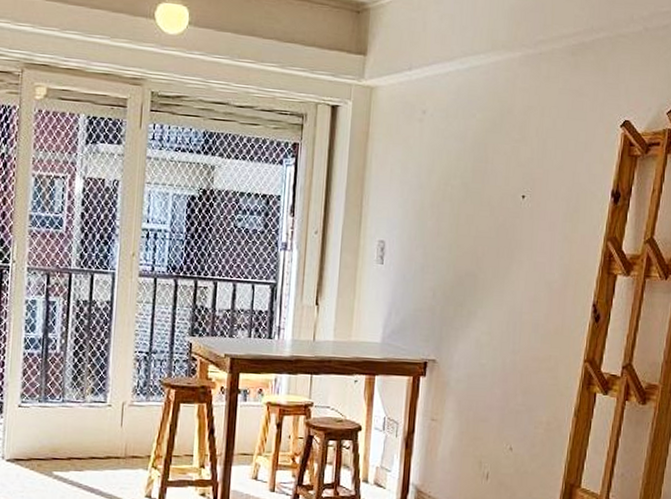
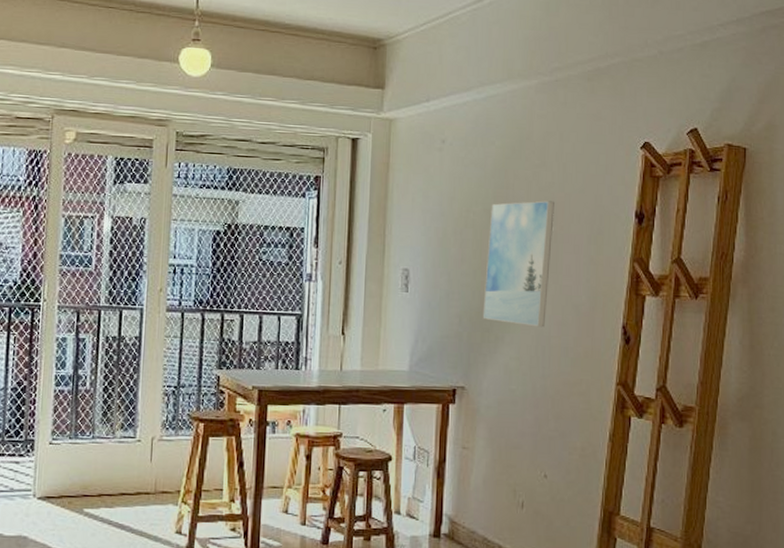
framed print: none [456,176,532,303] -> present [482,200,554,328]

